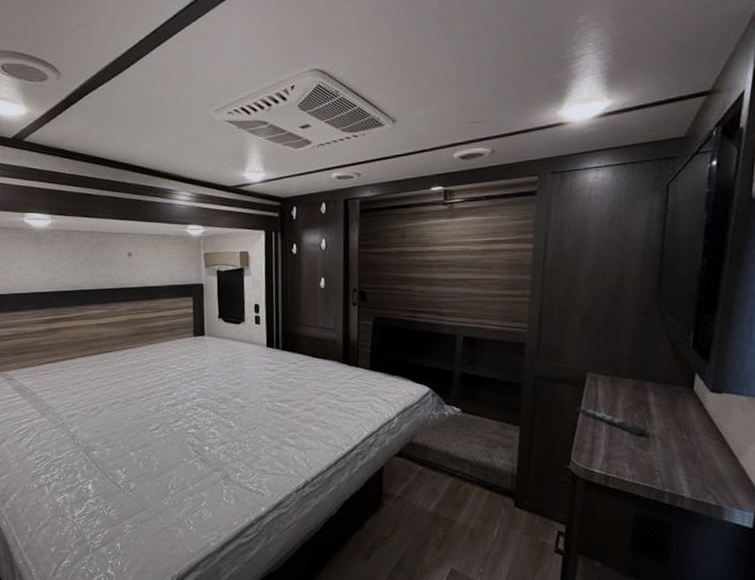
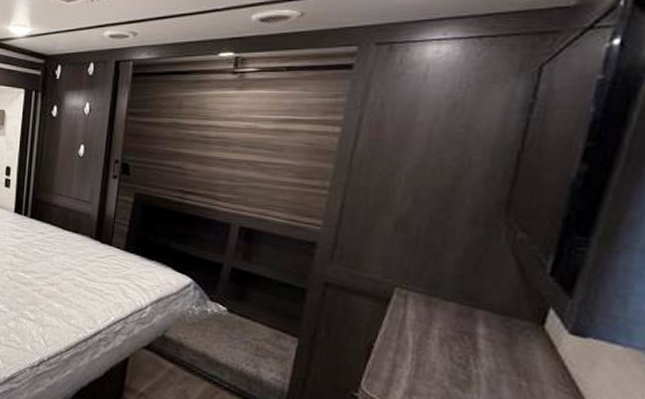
remote control: present [575,407,647,435] -> none [373,326,469,372]

